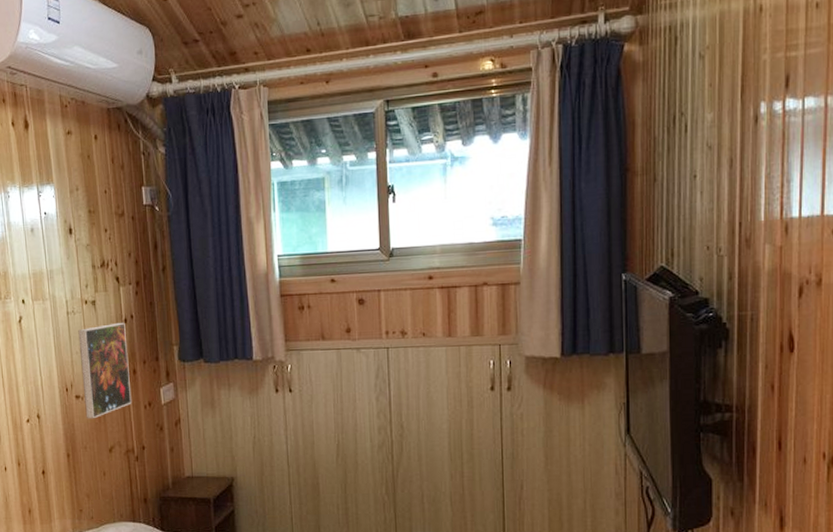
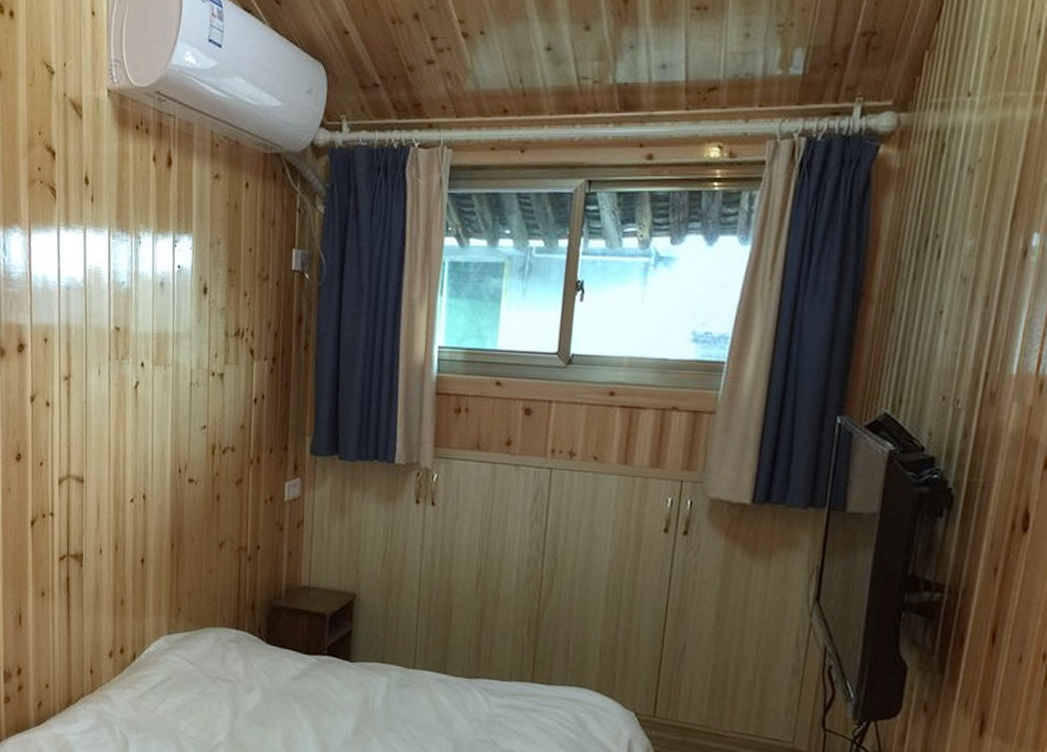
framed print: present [78,322,132,419] -> none [197,401,255,508]

